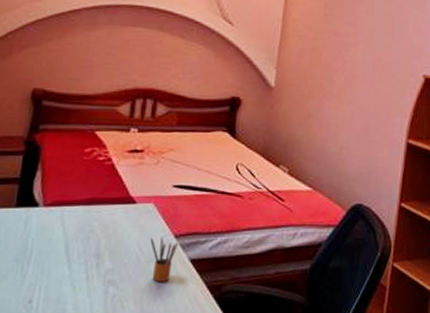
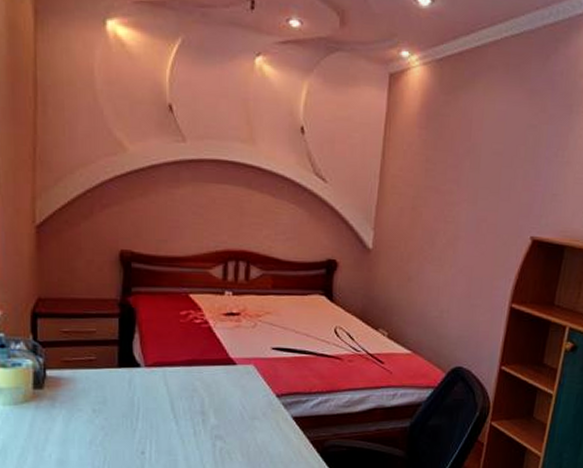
pencil box: present [150,237,178,282] -> none [253,396,279,437]

